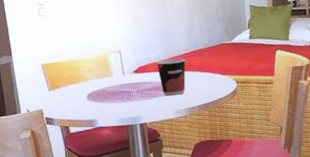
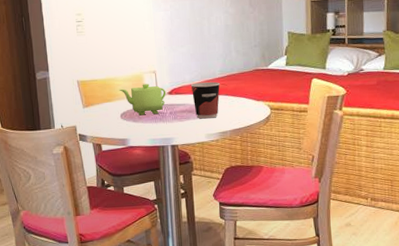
teapot: none [85,63,132,96] -> present [119,84,166,116]

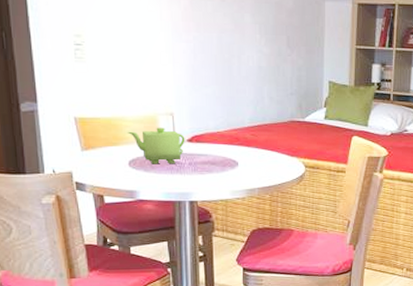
cup: present [190,81,221,119] -> none [214,130,250,173]

